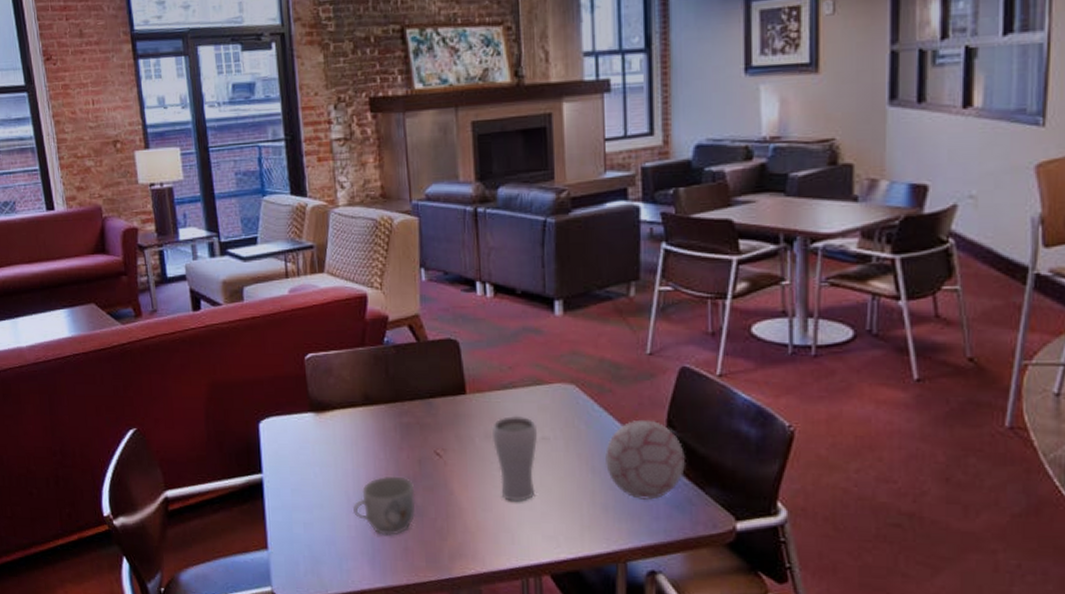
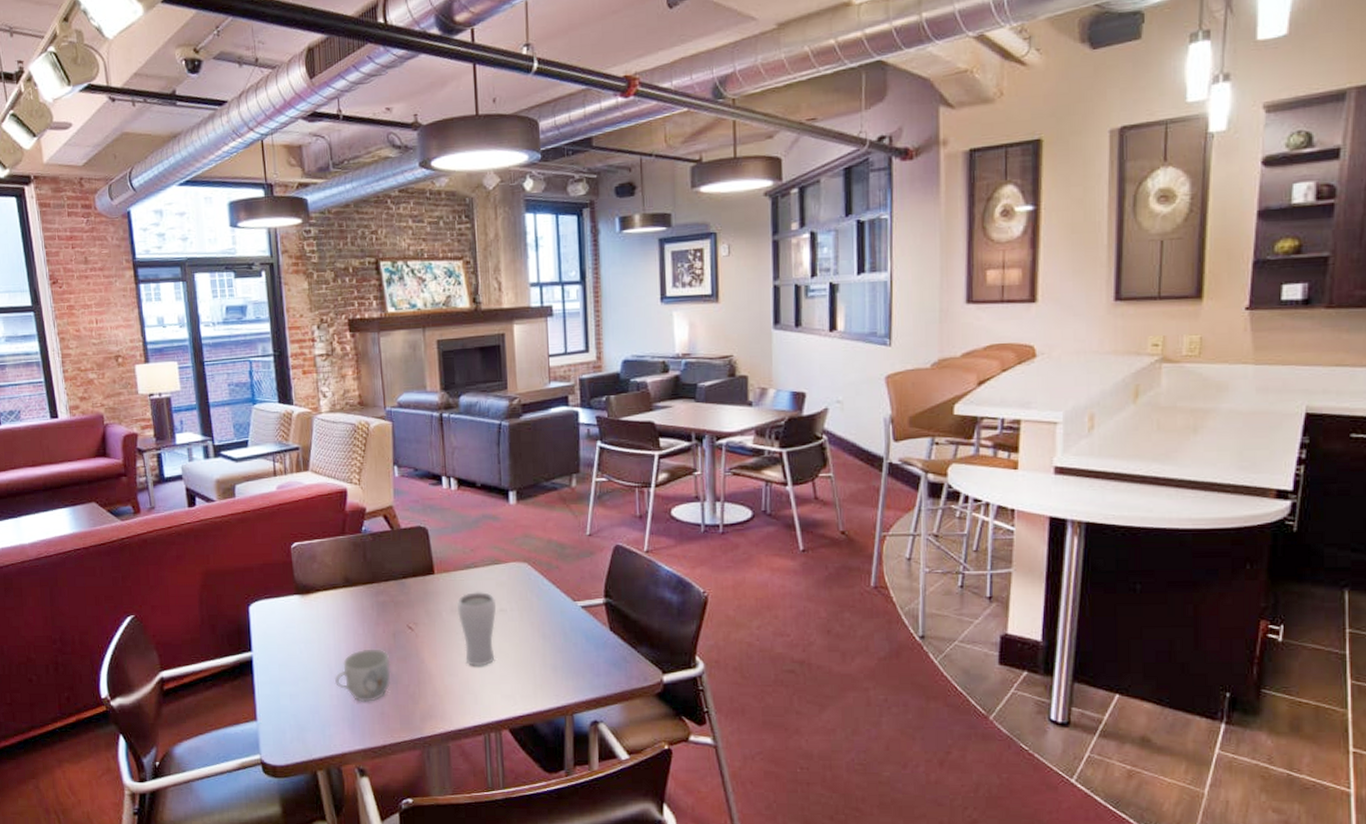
decorative ball: present [604,419,687,500] -> none [553,591,621,659]

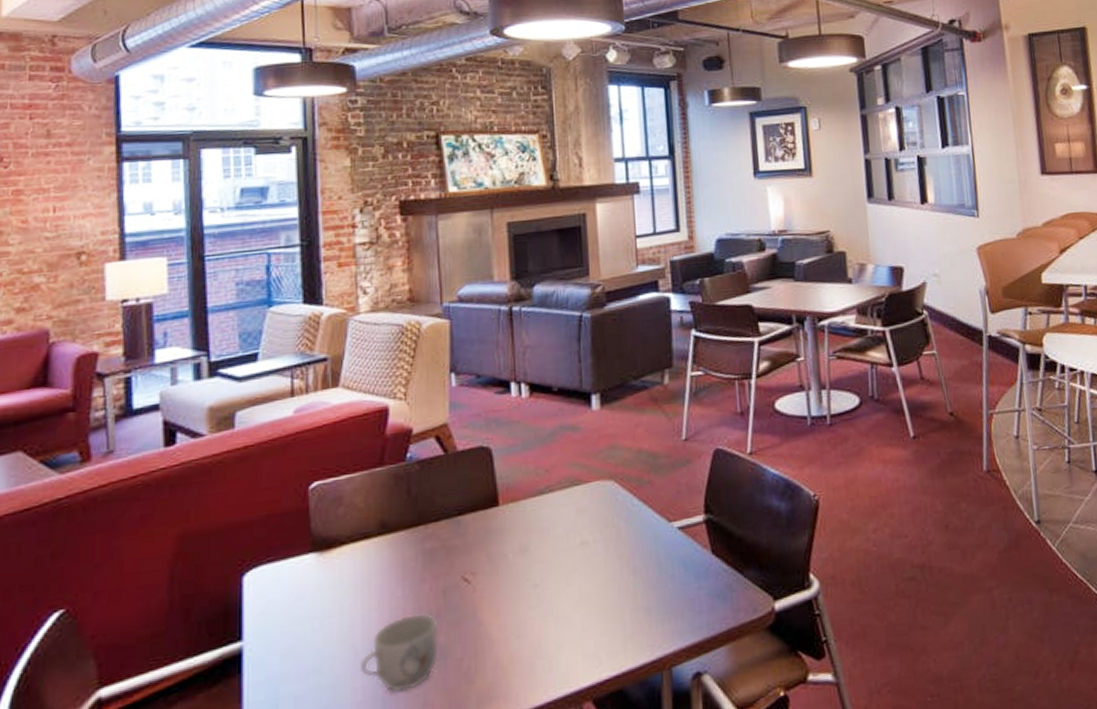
drinking glass: present [456,591,496,666] -> none [526,521,576,621]

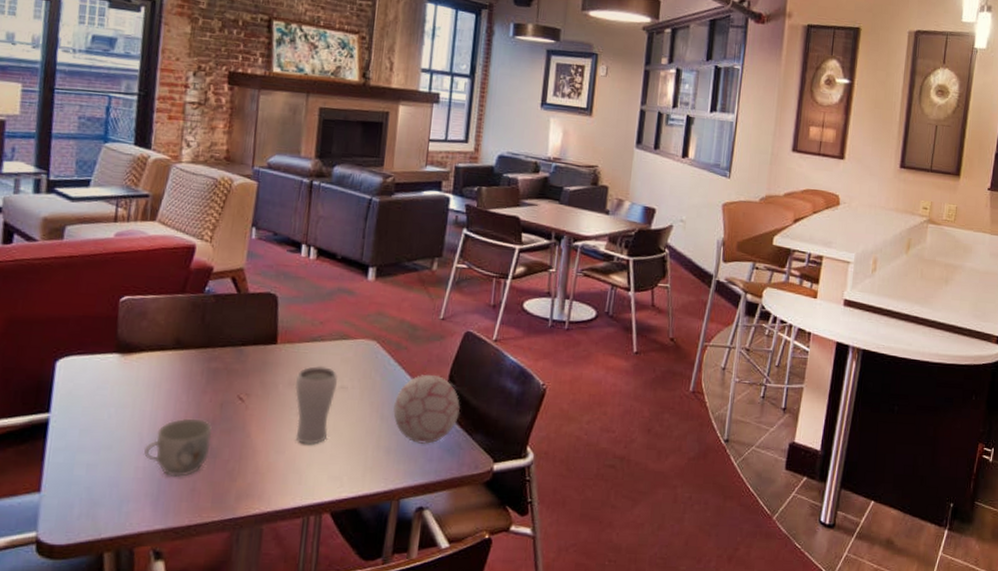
drinking glass: none [526,521,576,621] -> present [295,365,337,445]
decorative ball: none [645,507,725,595] -> present [392,374,461,444]

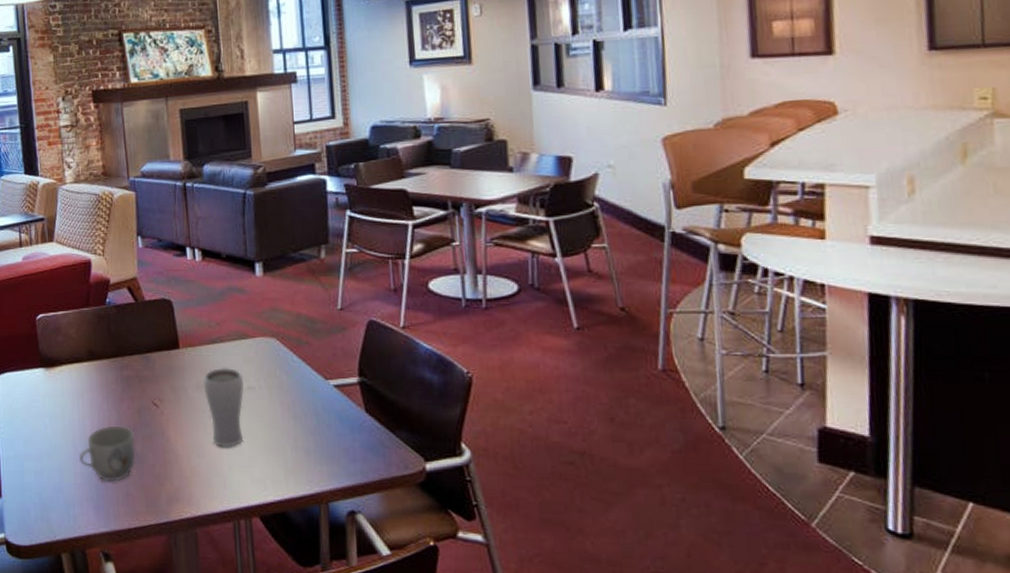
decorative ball: present [392,374,461,444] -> none [304,369,378,443]

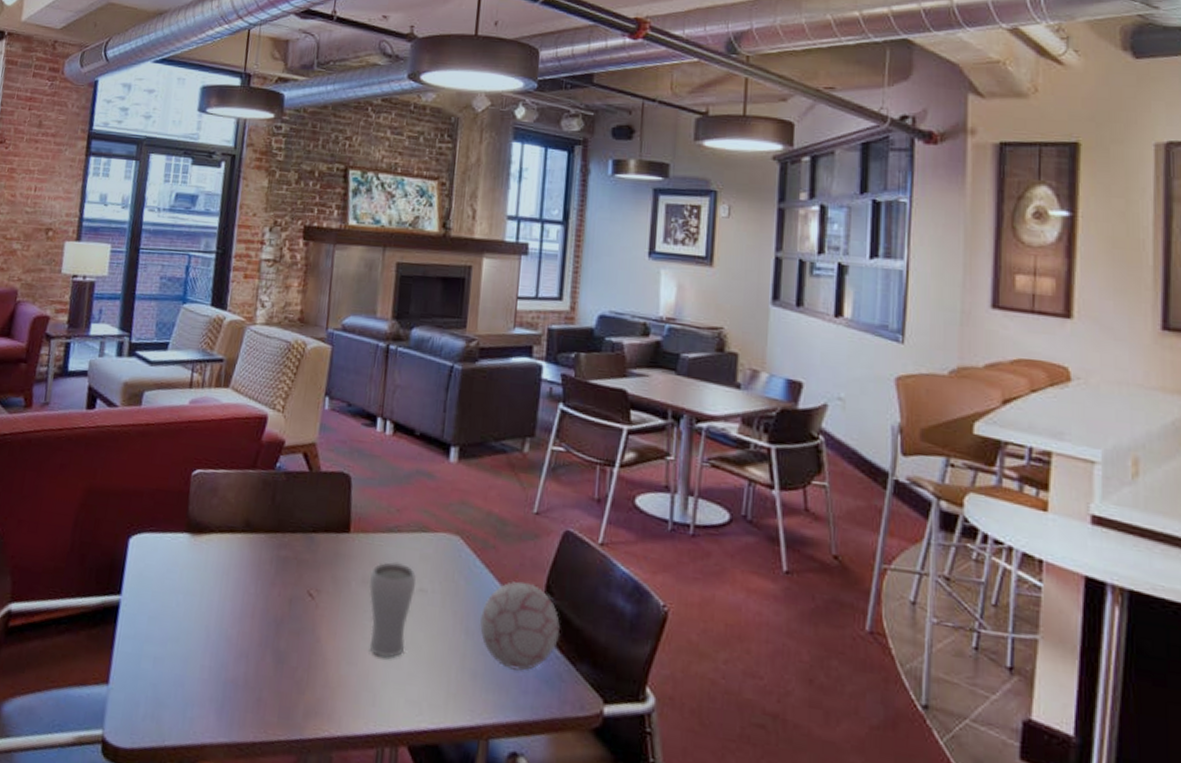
mug: present [78,425,136,482] -> none [210,613,280,683]
decorative ball: none [304,369,378,443] -> present [479,581,561,671]

